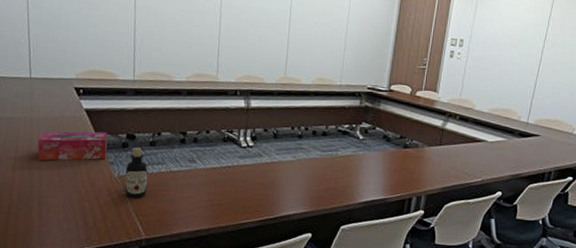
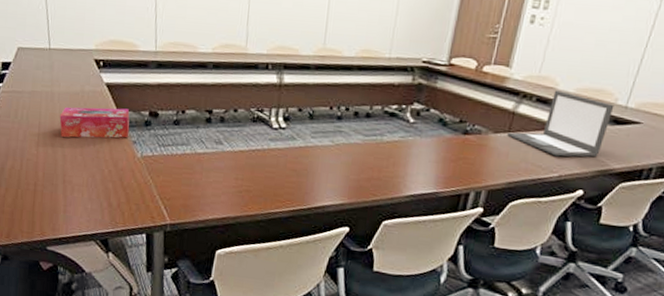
bottle: present [125,147,148,198] -> none [148,126,172,180]
laptop: none [439,110,519,165] -> present [507,90,614,158]

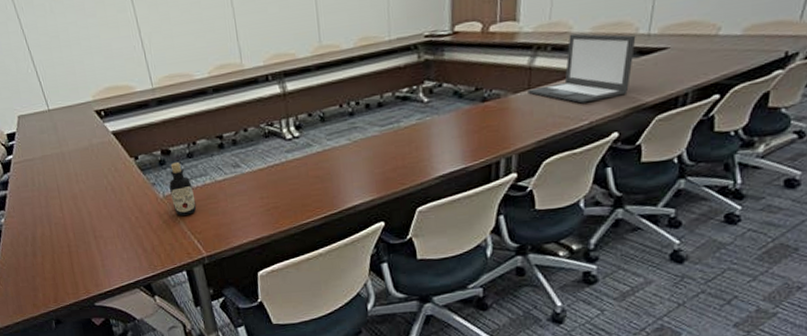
tissue box: present [59,107,130,138] -> none [75,152,147,195]
bottle: none [148,126,172,180] -> present [169,162,197,217]

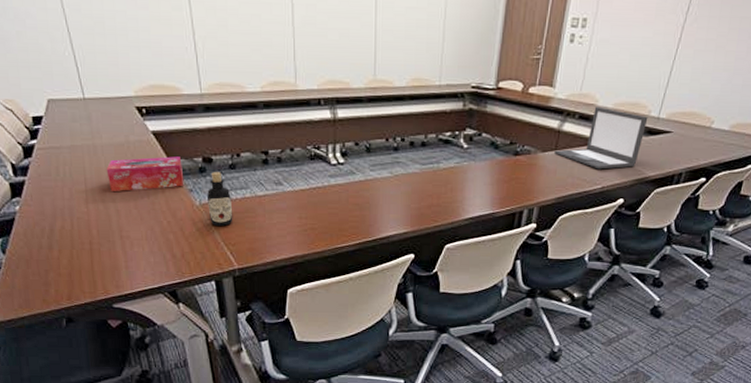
tissue box: none [75,152,147,195] -> present [106,156,184,192]

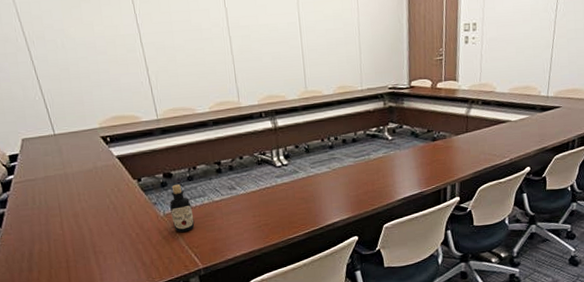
tissue box: present [106,156,184,192] -> none [78,175,149,214]
laptop: present [554,106,648,170] -> none [466,93,539,145]

